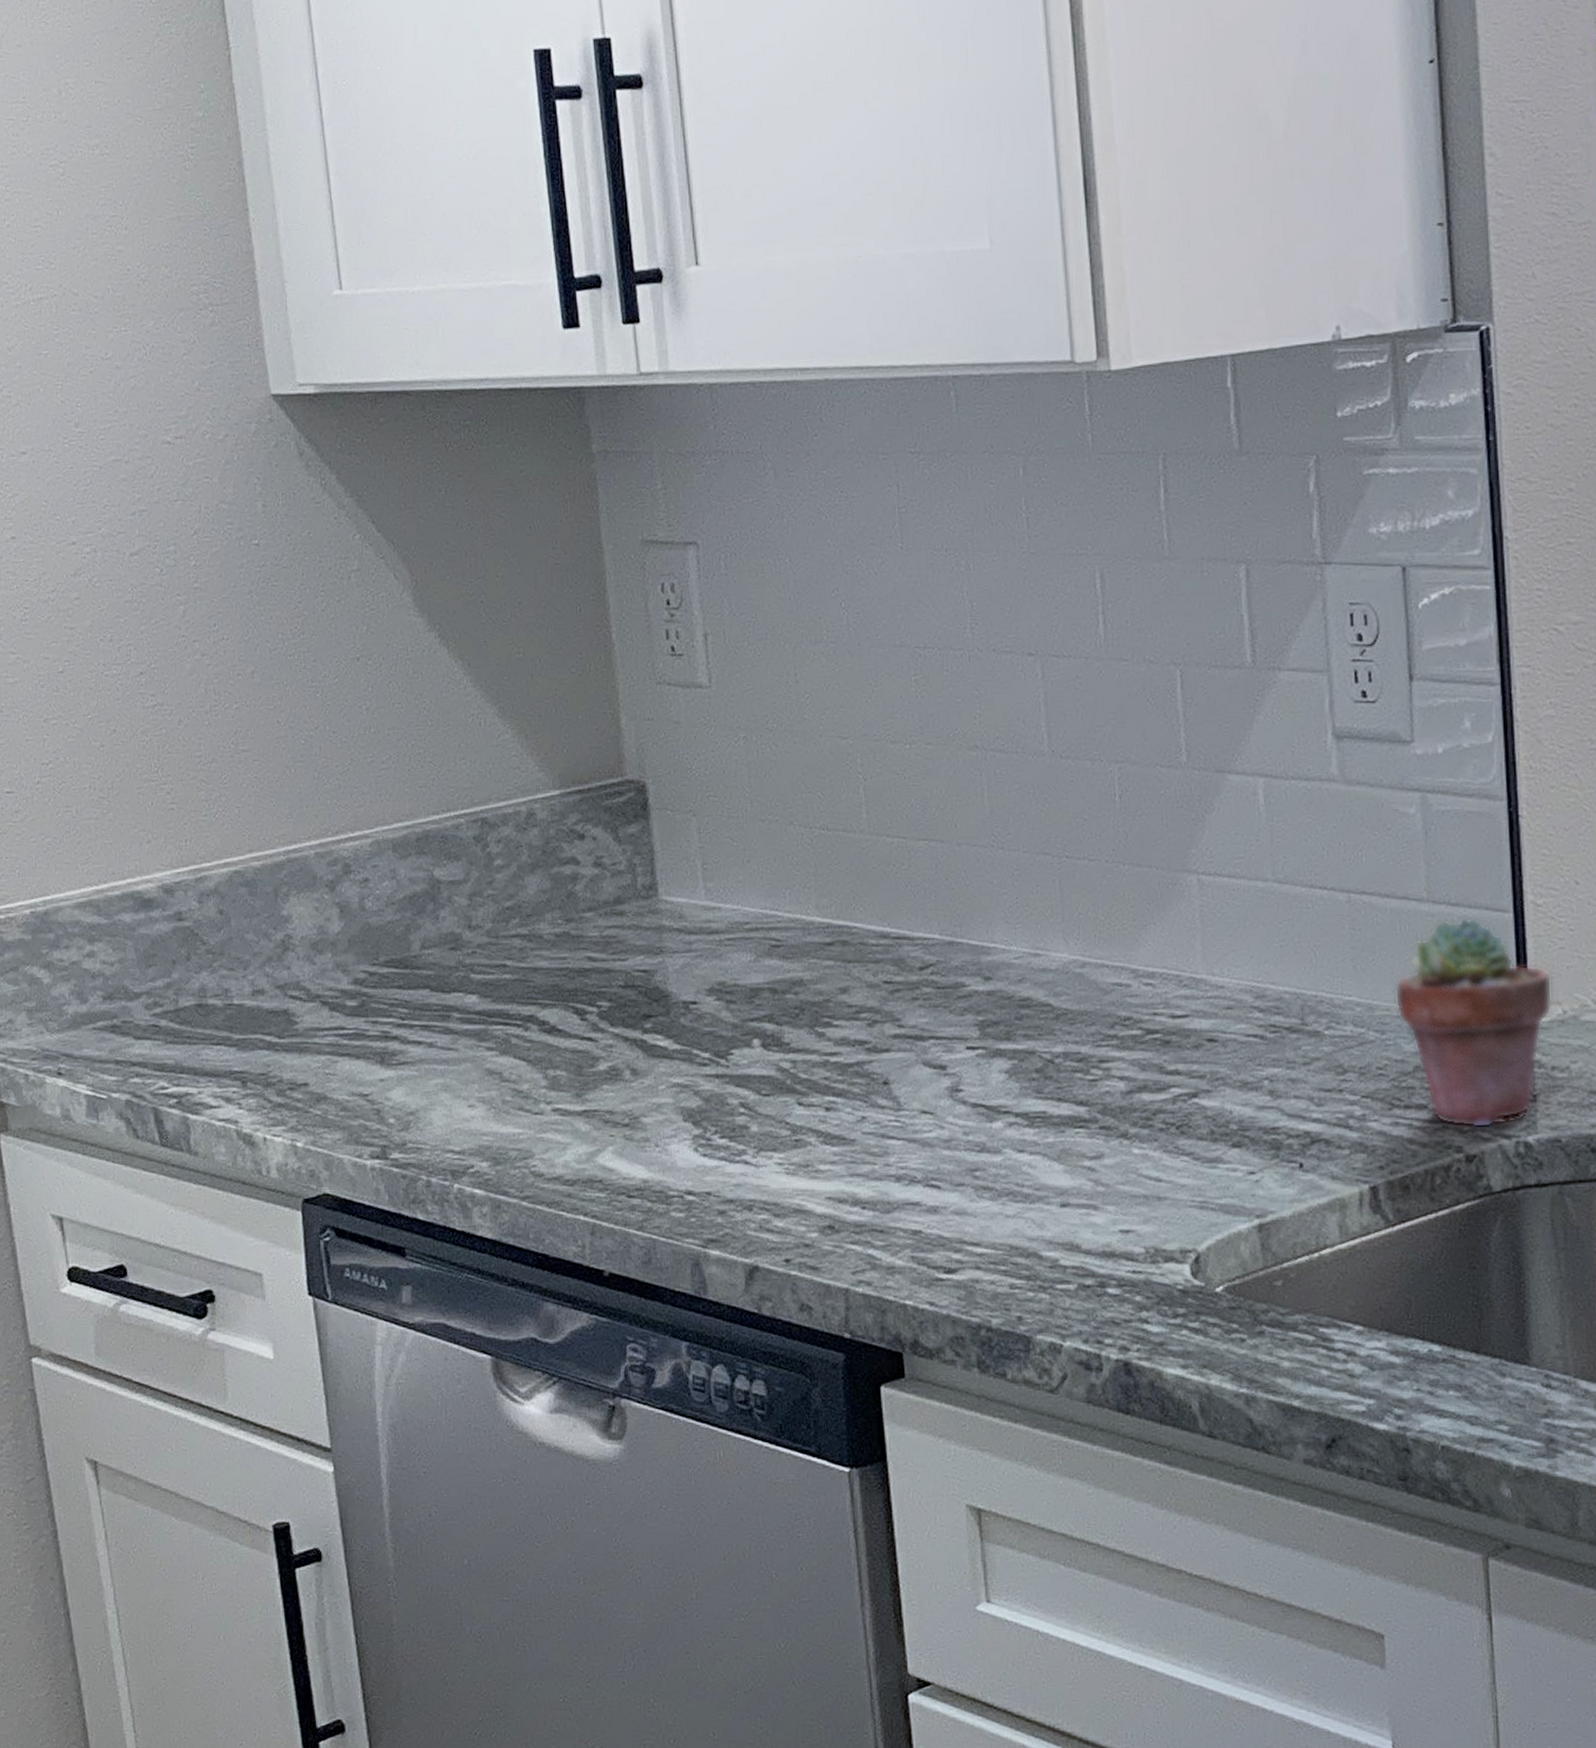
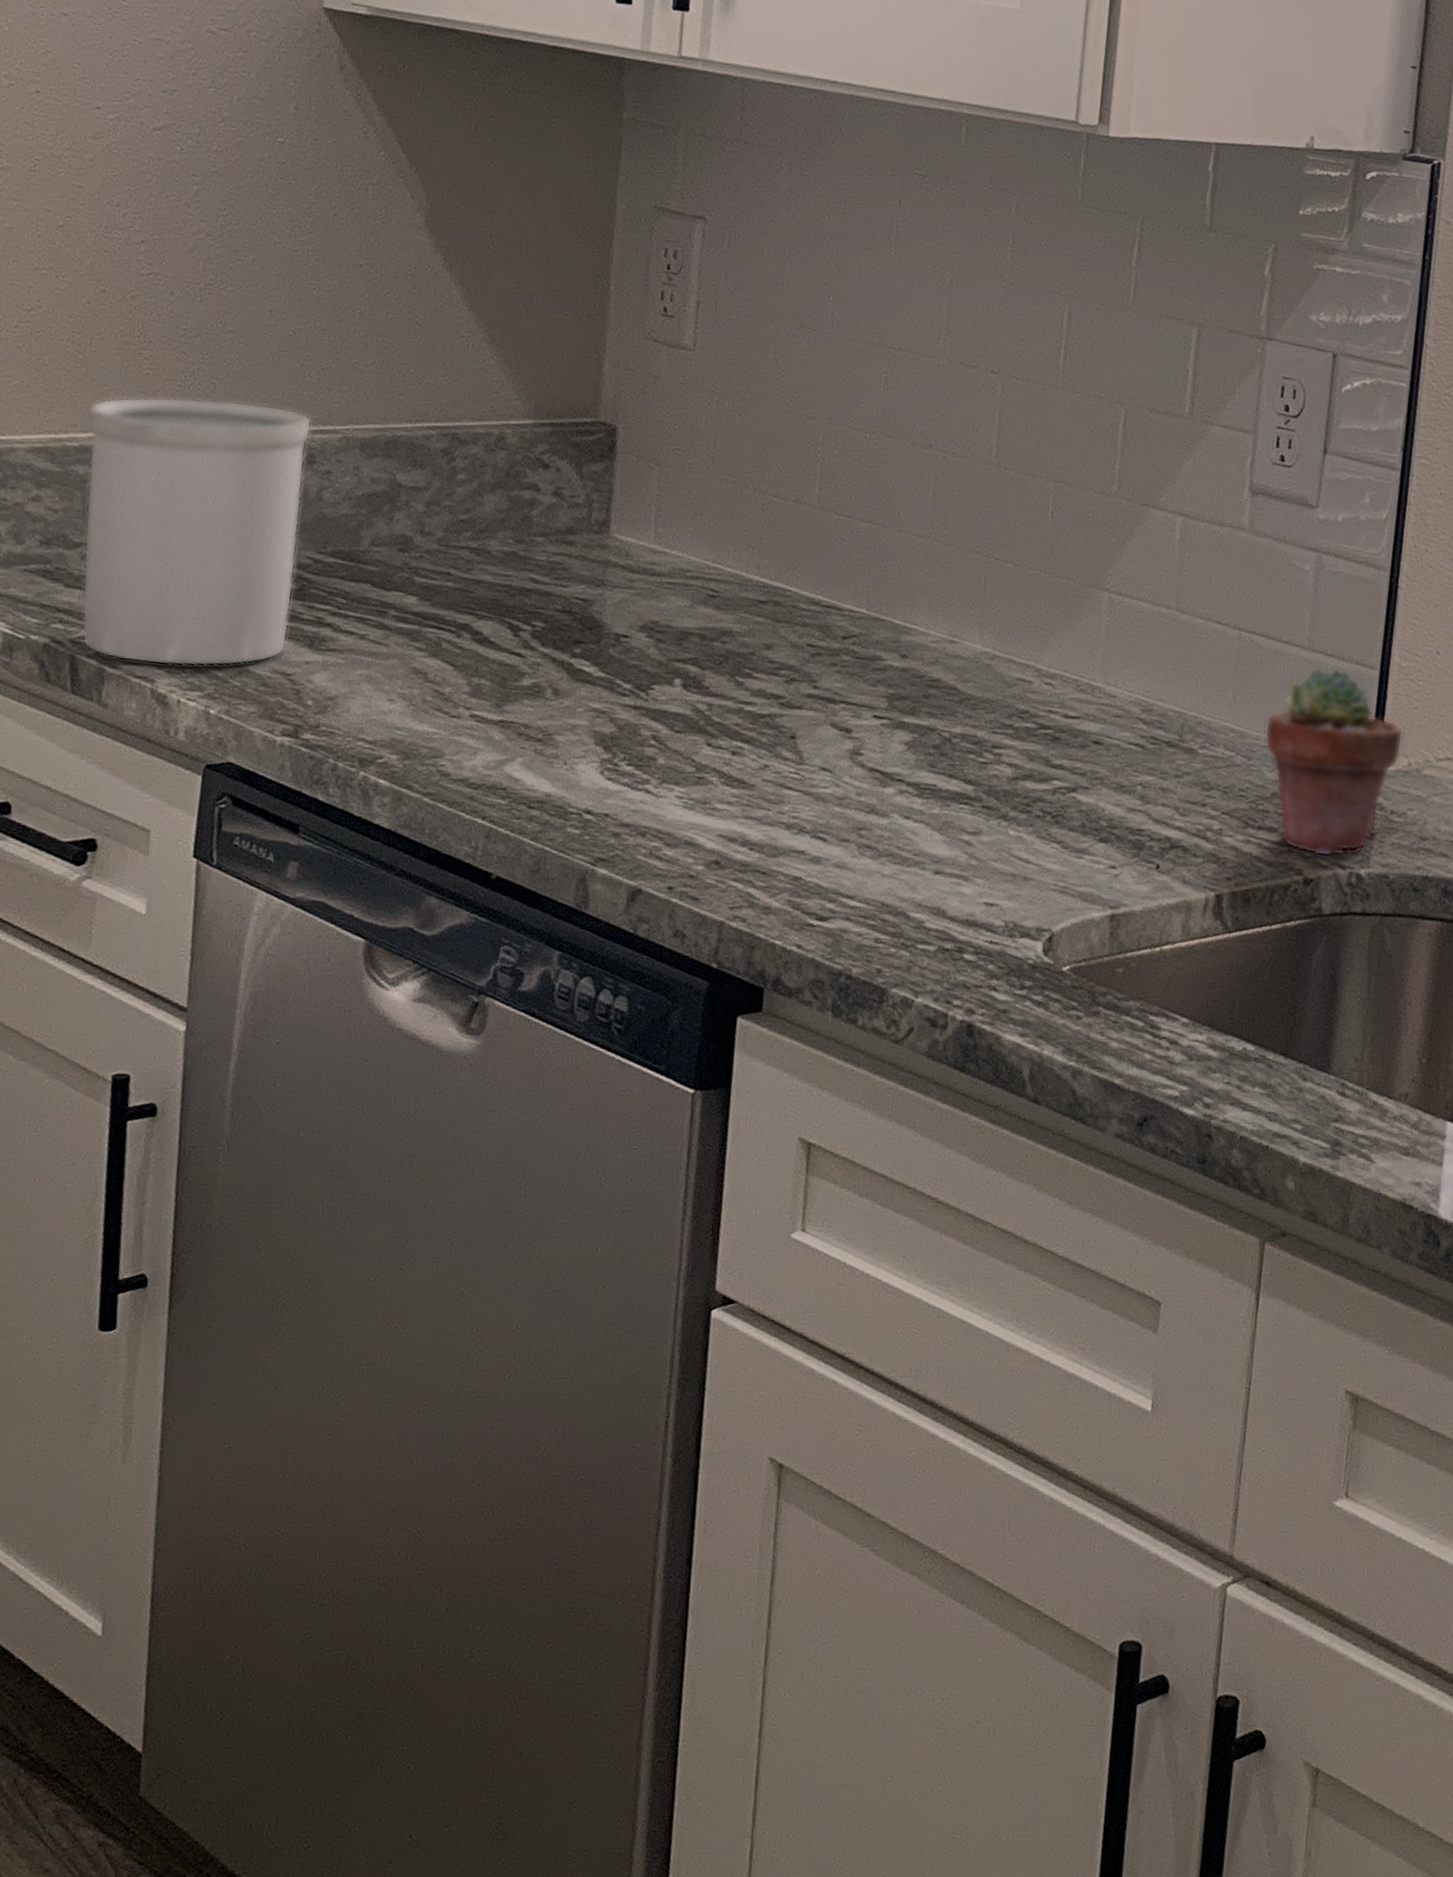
utensil holder: none [122,820,358,1106] -> present [81,397,312,667]

